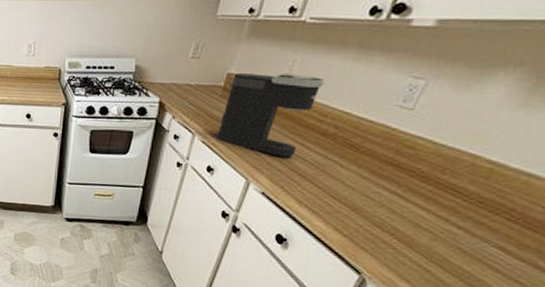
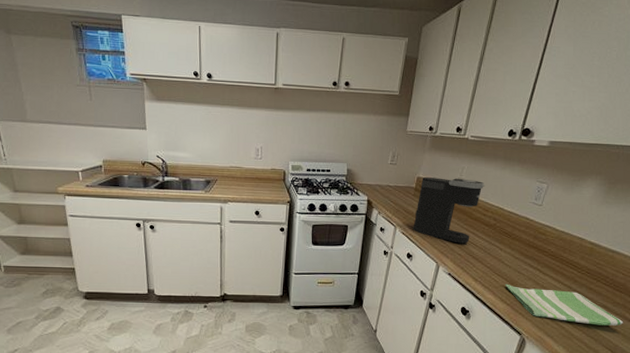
dish towel: none [342,209,533,276] -> present [504,283,624,326]

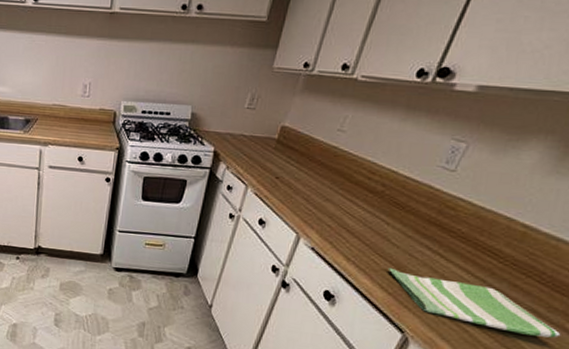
coffee maker: present [413,176,485,244] -> none [269,126,375,213]

